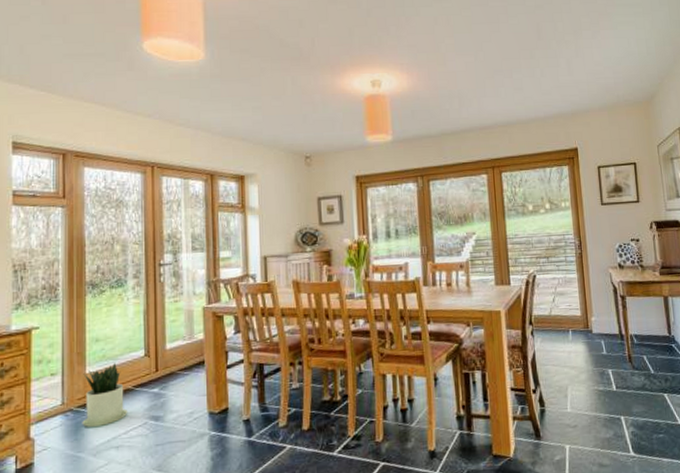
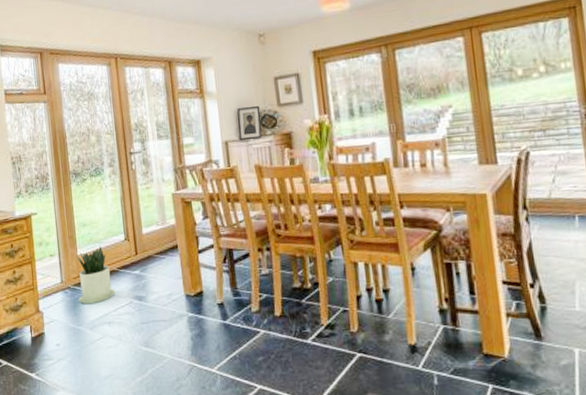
picture frame: none [278,224,302,257] -> present [237,106,262,141]

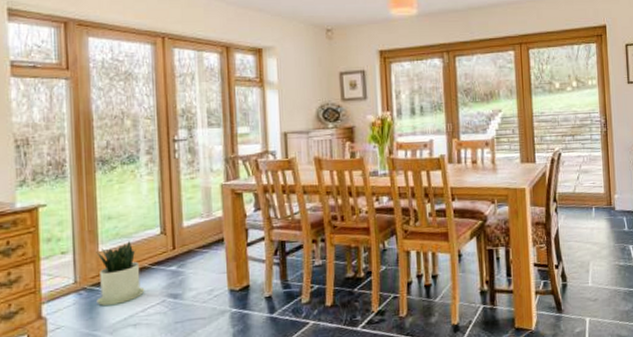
picture frame: present [237,106,262,141] -> none [298,99,324,133]

